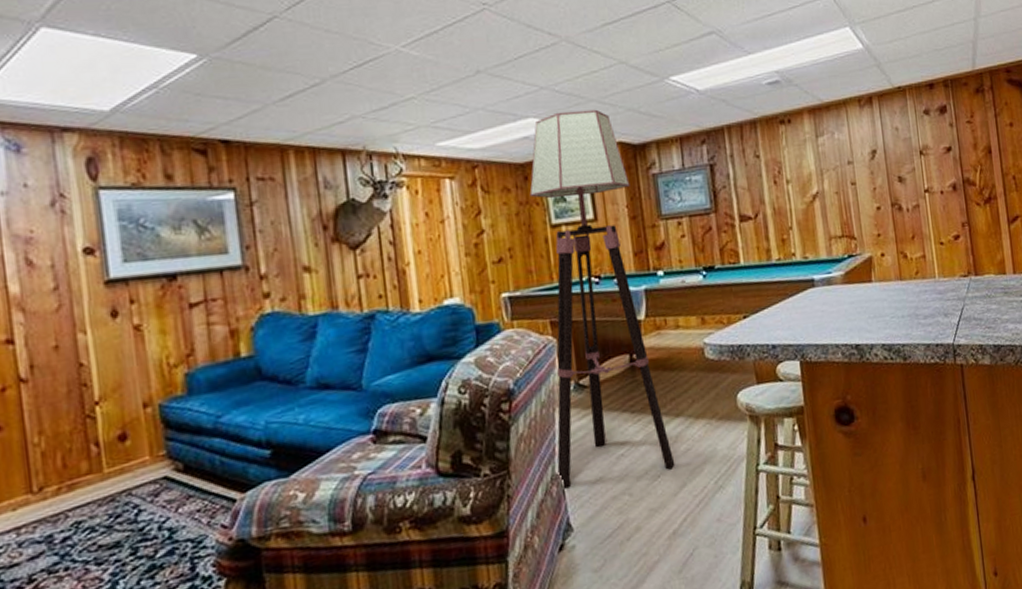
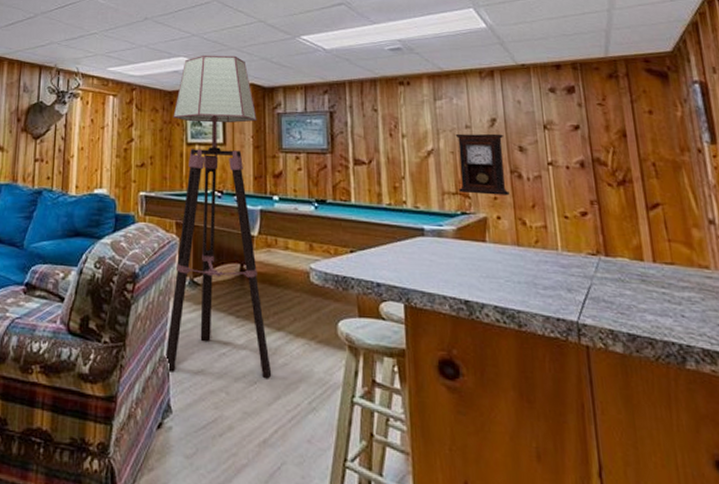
pendulum clock: none [838,166,892,235] -> present [455,133,510,196]

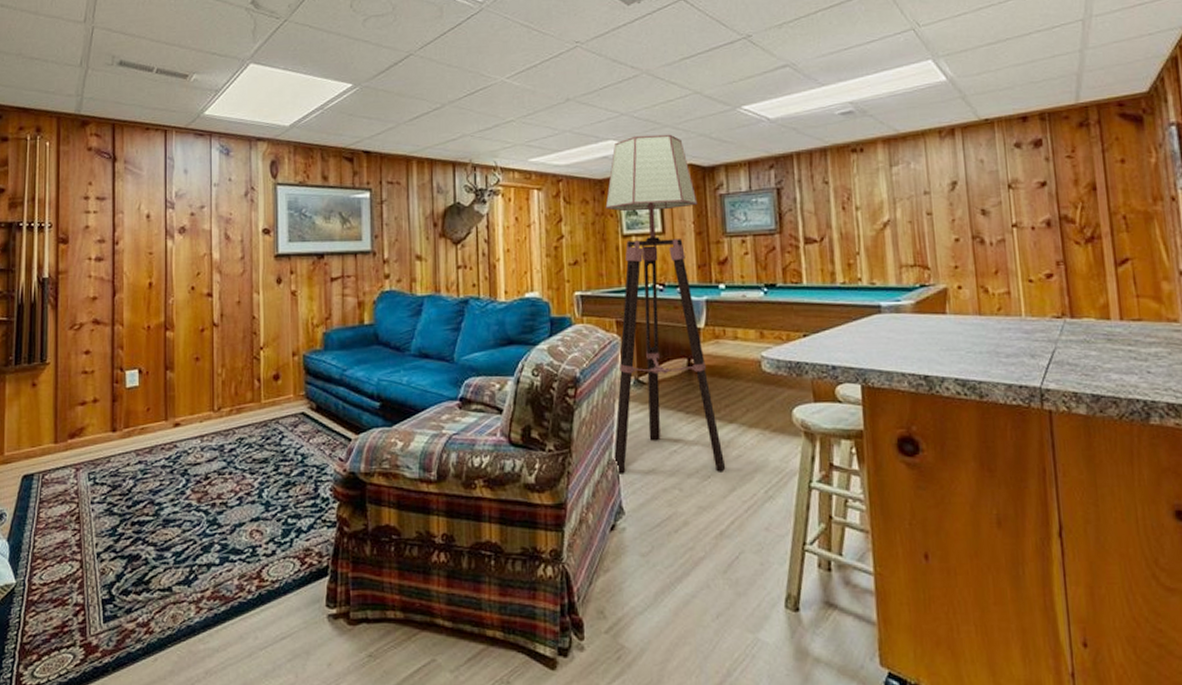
pendulum clock: present [455,133,510,196] -> none [913,197,971,265]

